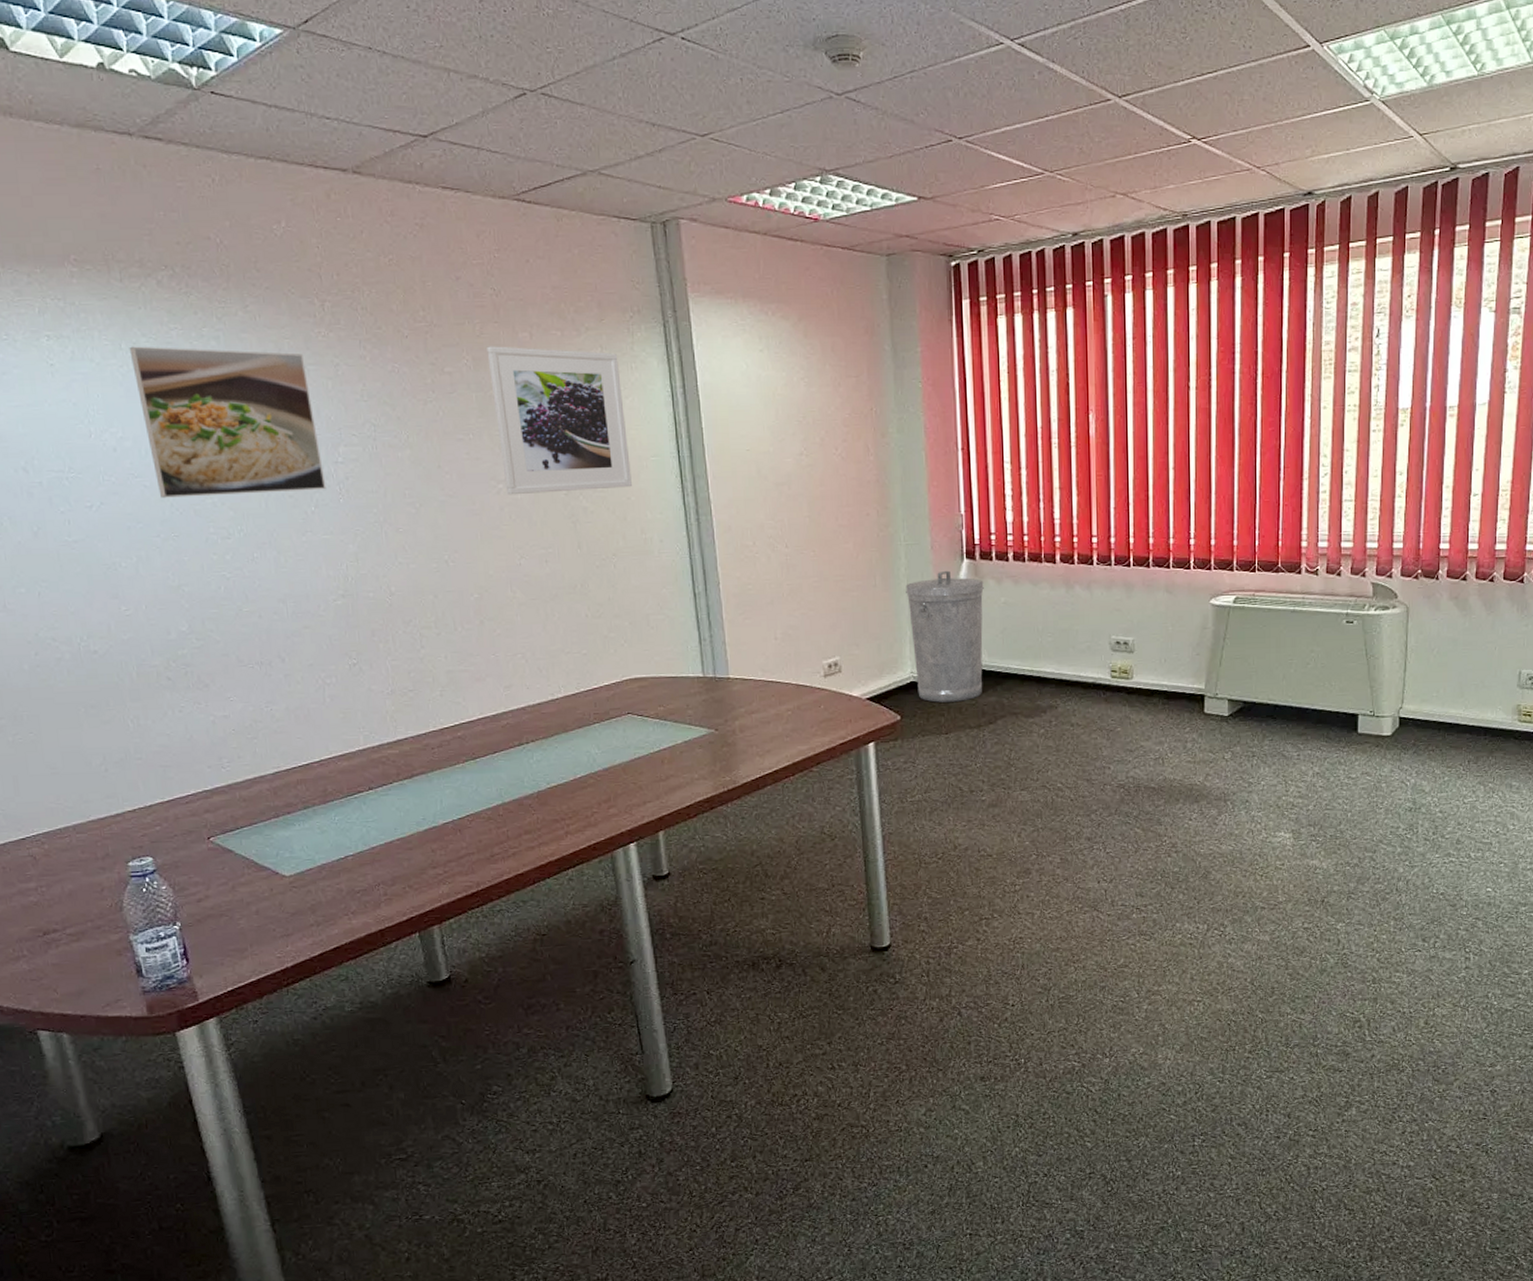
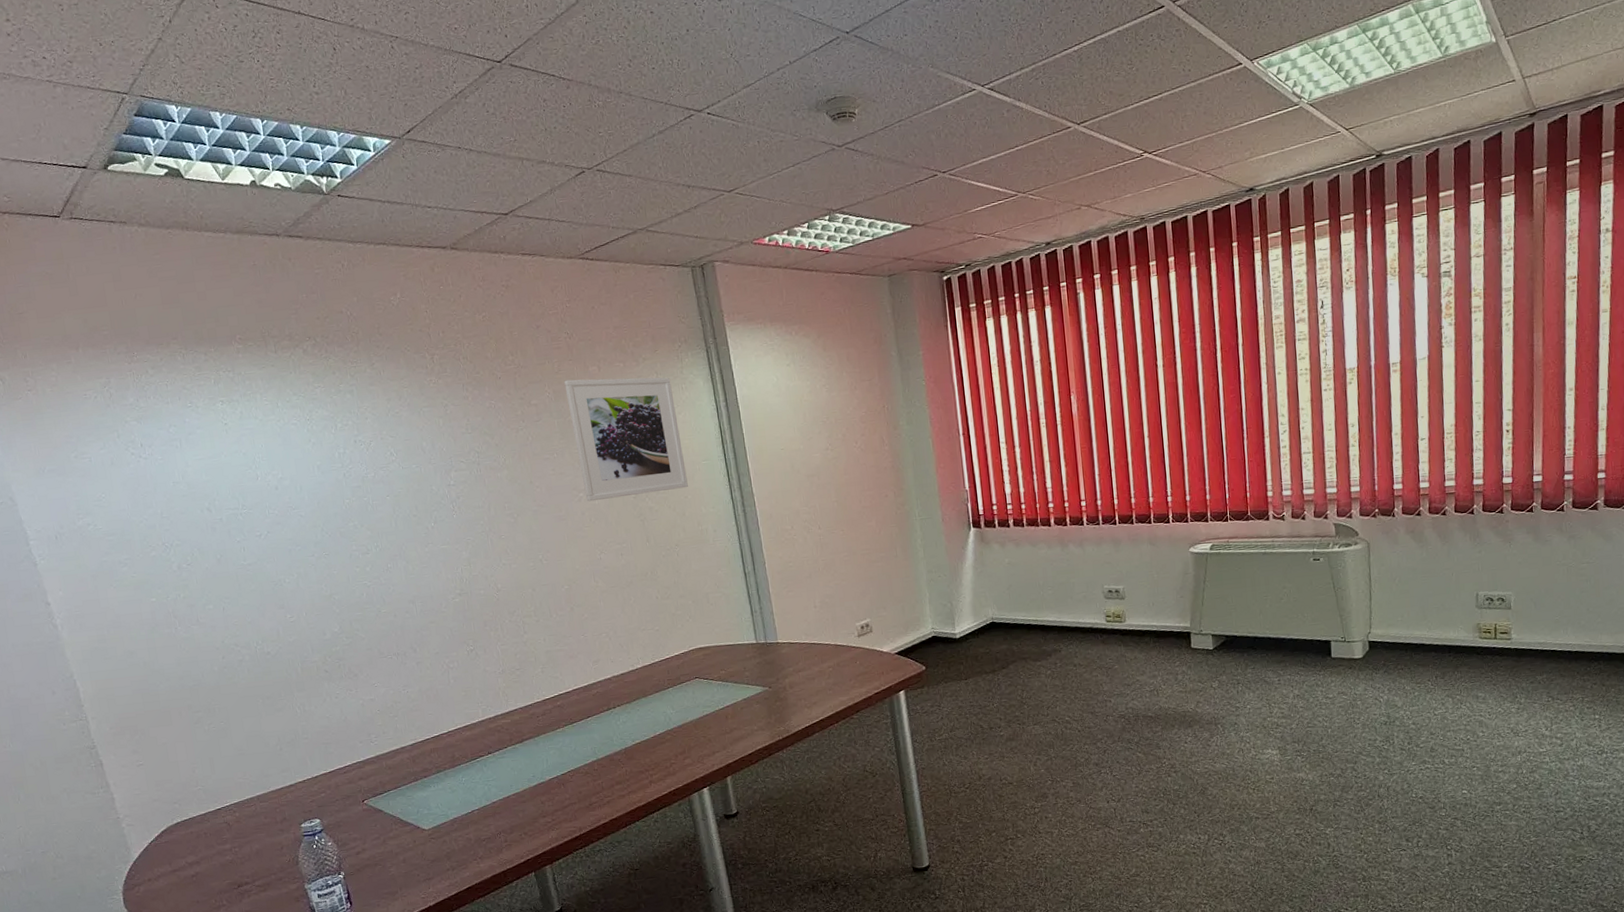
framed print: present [129,346,326,498] -> none [284,399,443,524]
trash can: present [906,570,984,703] -> none [922,538,994,653]

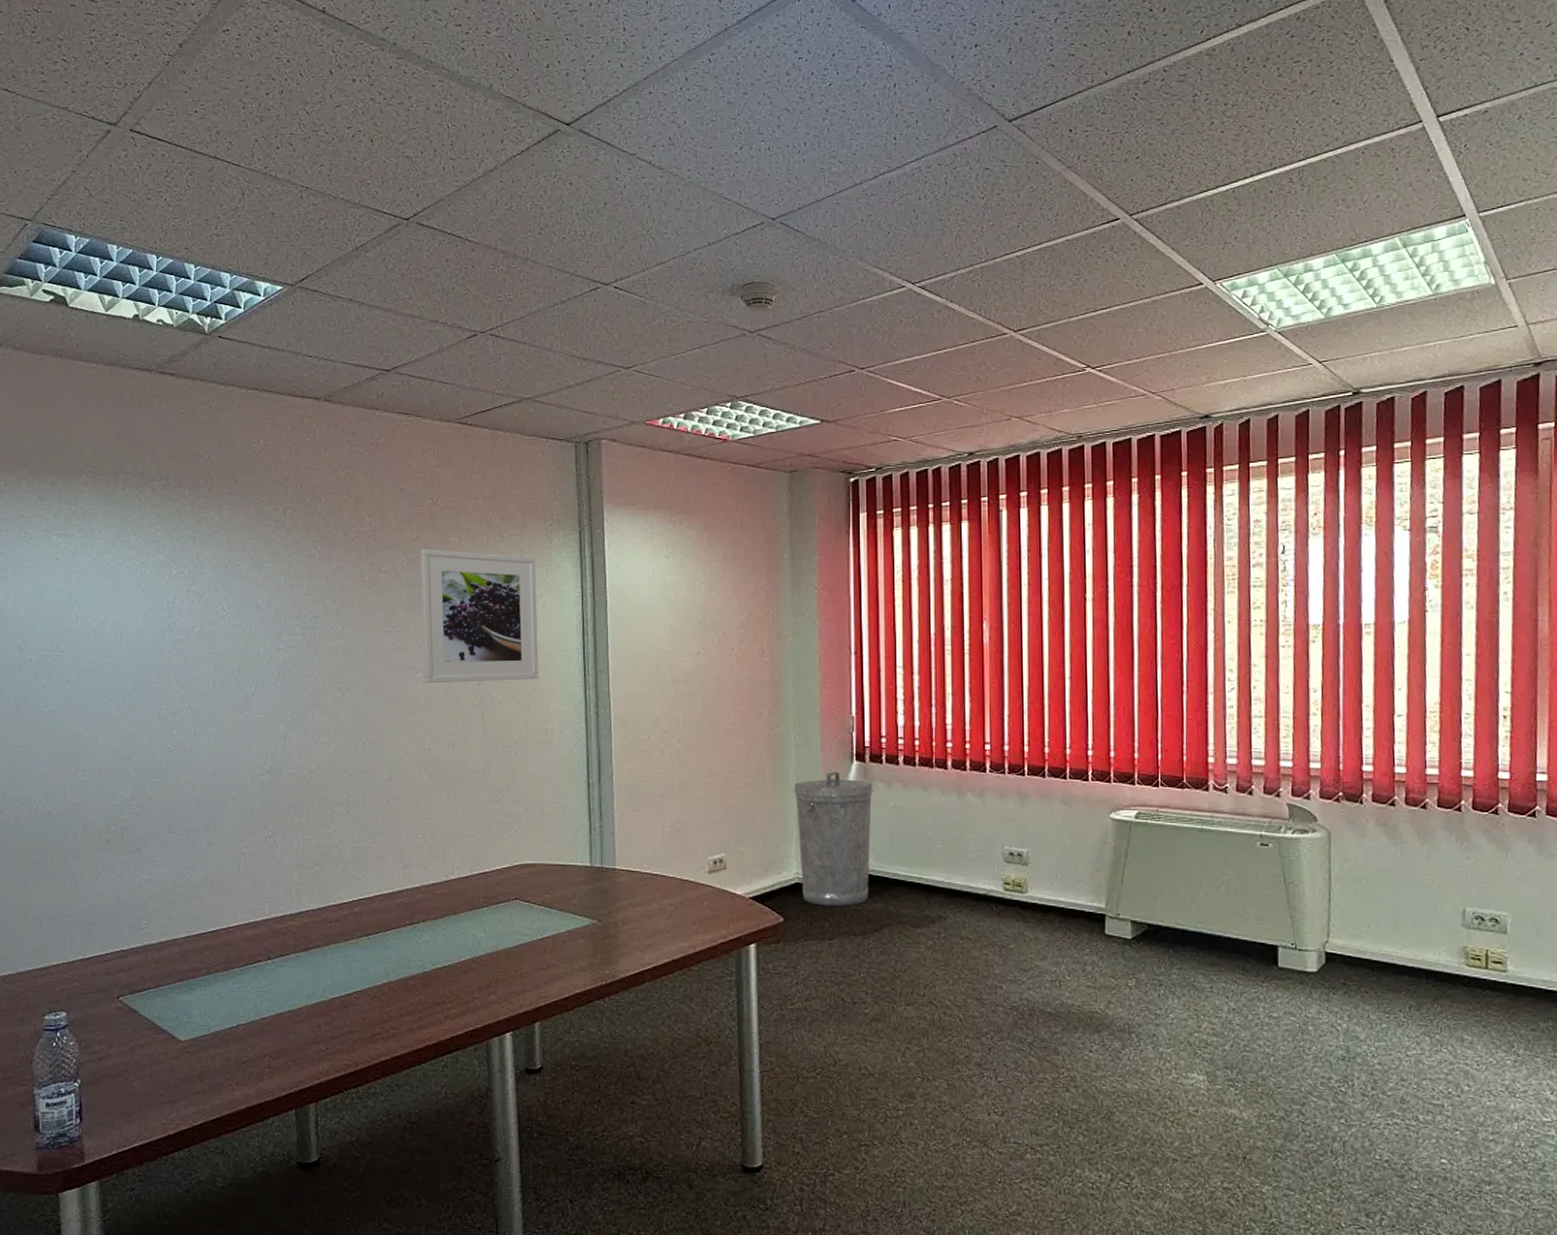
trash can: none [922,538,994,653] -> present [794,771,873,906]

